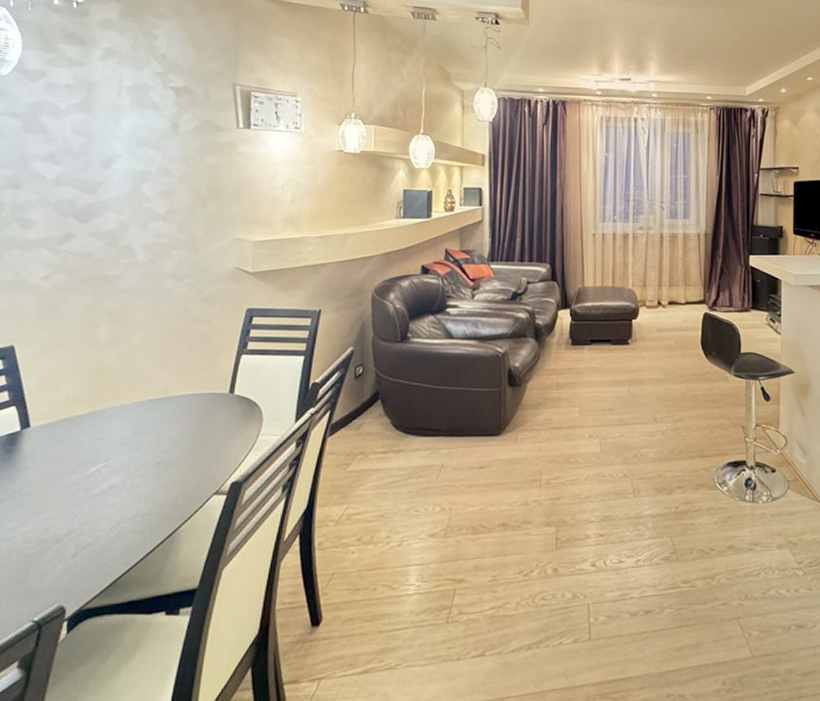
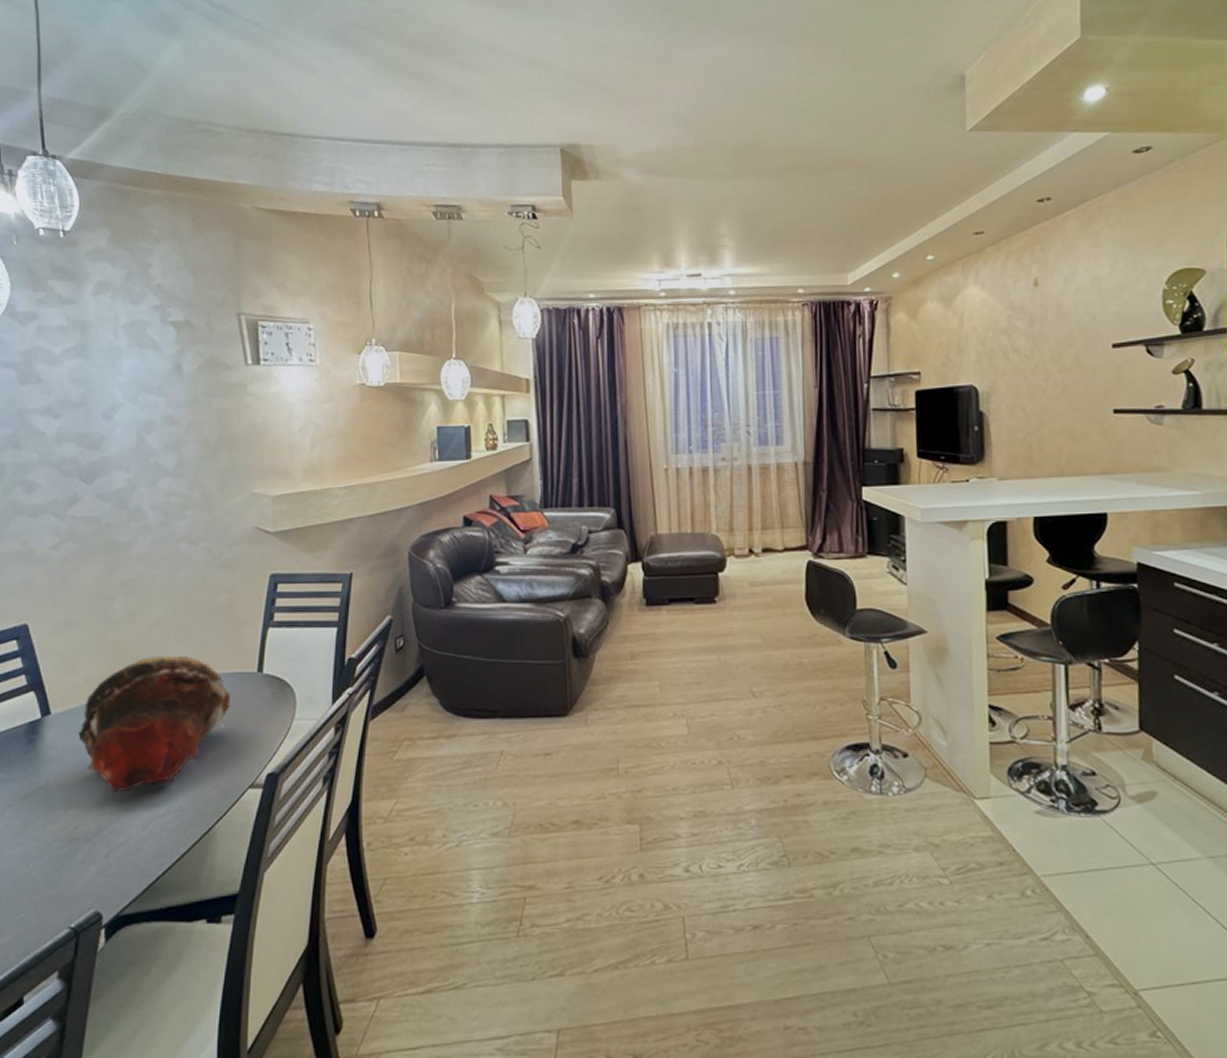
decorative bowl: none [55,376,203,500] -> present [78,655,230,794]

